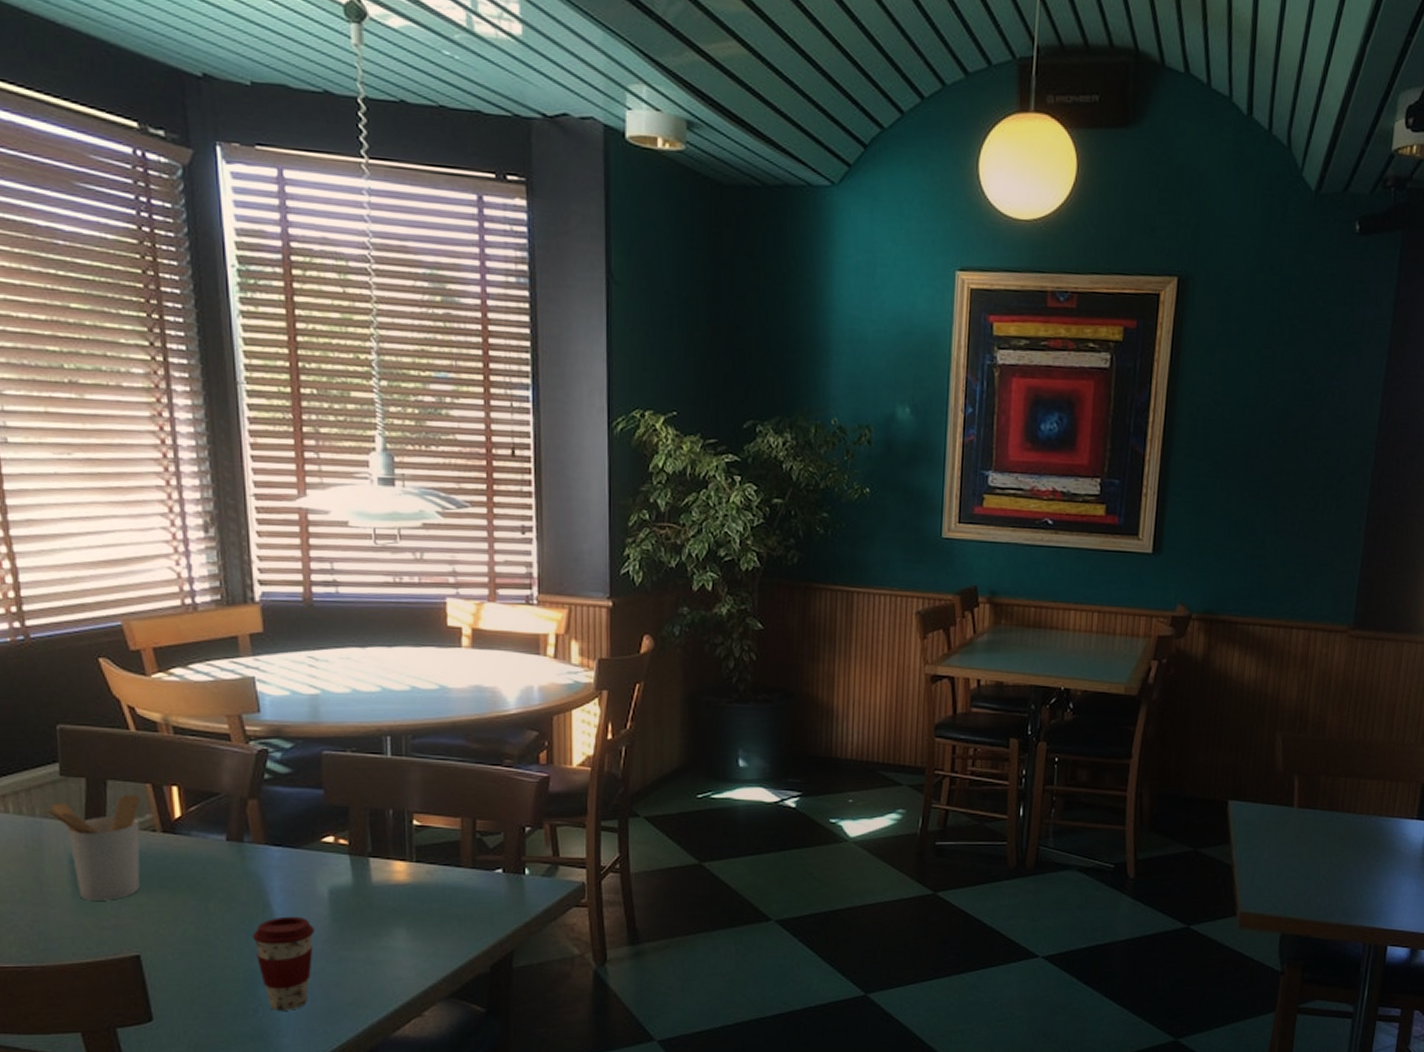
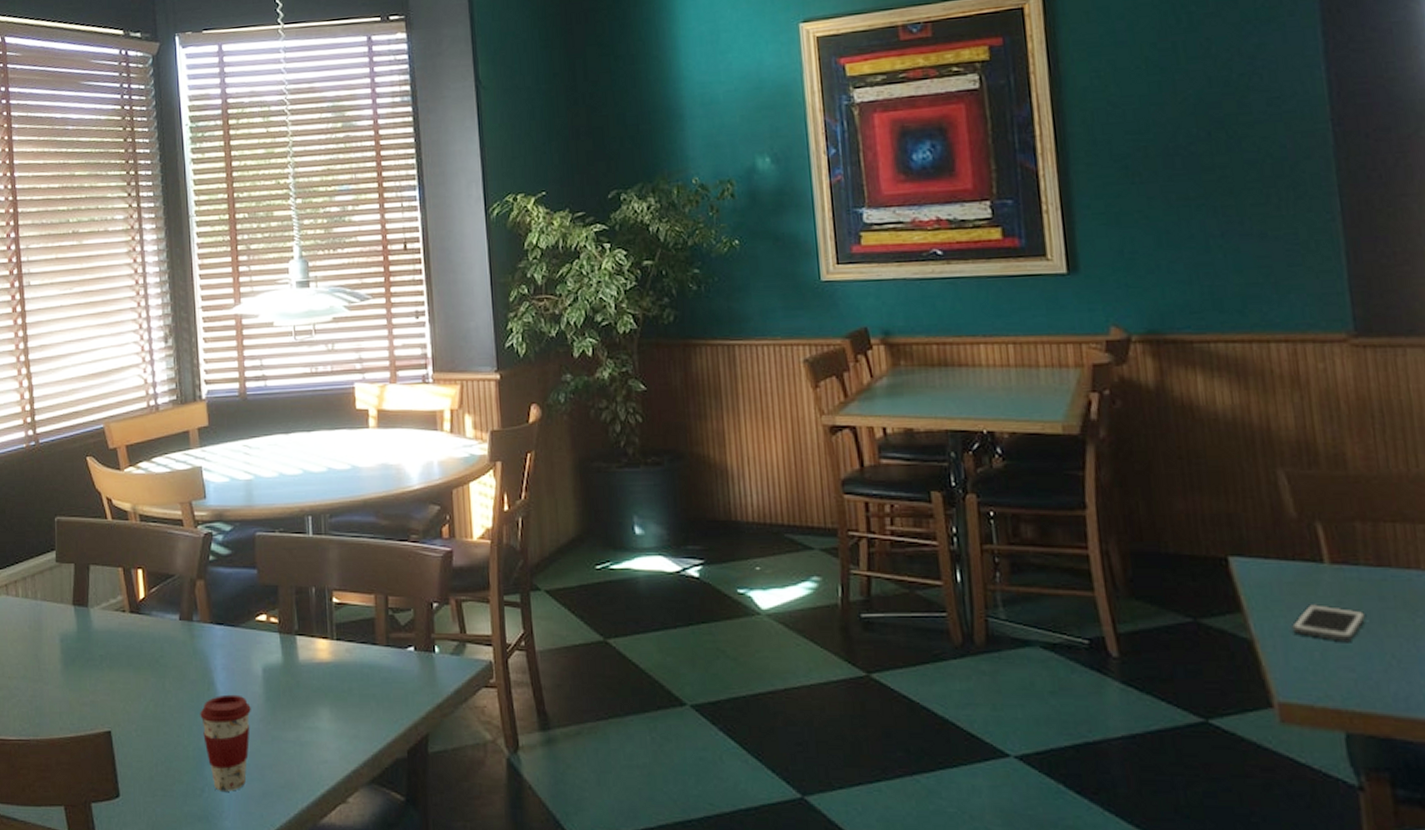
utensil holder: present [41,794,141,901] -> none [42,577,115,678]
cell phone: none [1261,838,1313,867] -> present [1292,604,1367,641]

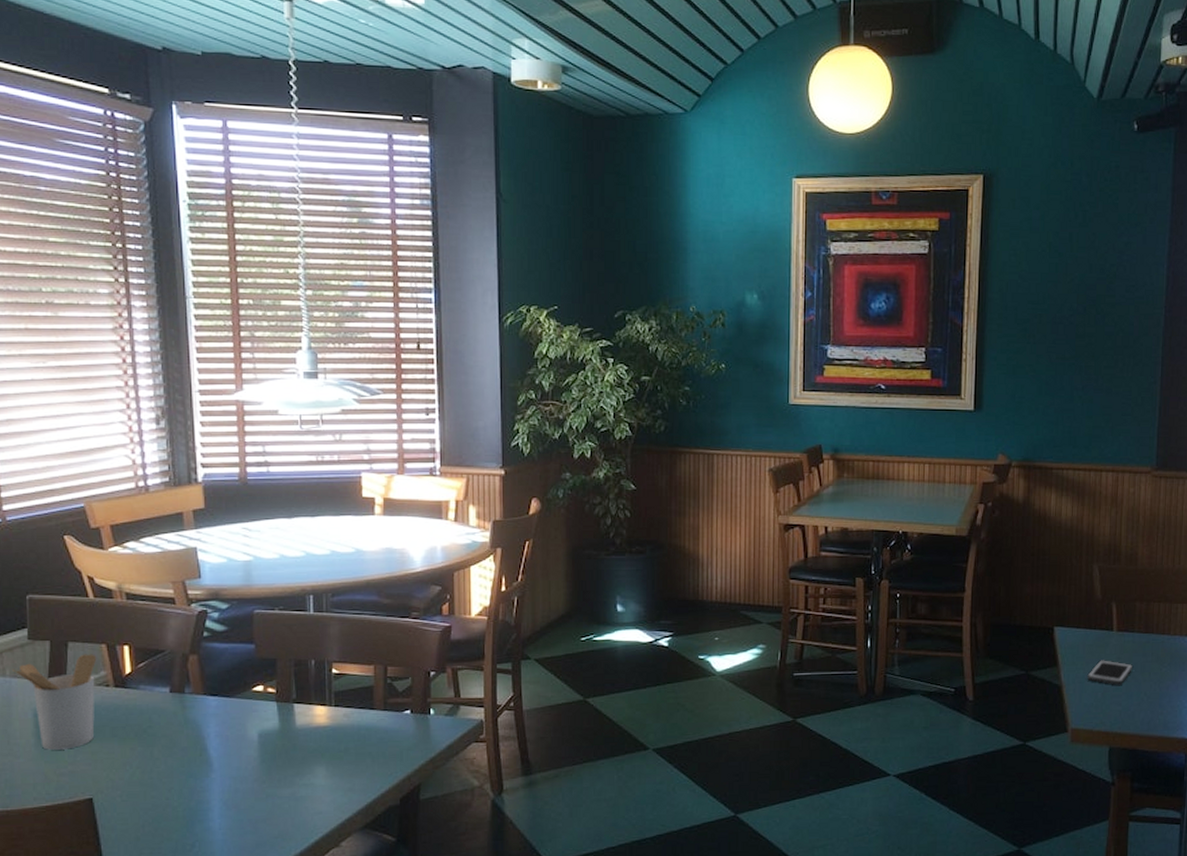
utensil holder: none [42,577,115,678] -> present [11,654,97,750]
coffee cup: present [200,694,251,792] -> none [191,758,245,845]

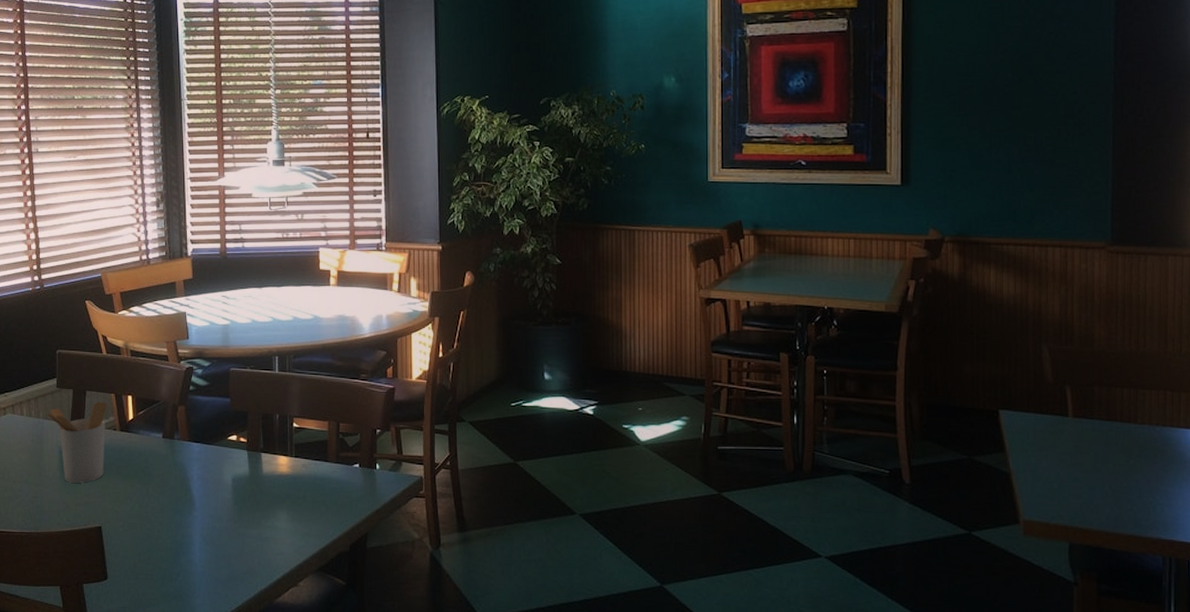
cell phone: present [1087,660,1134,685] -> none [1040,447,1094,476]

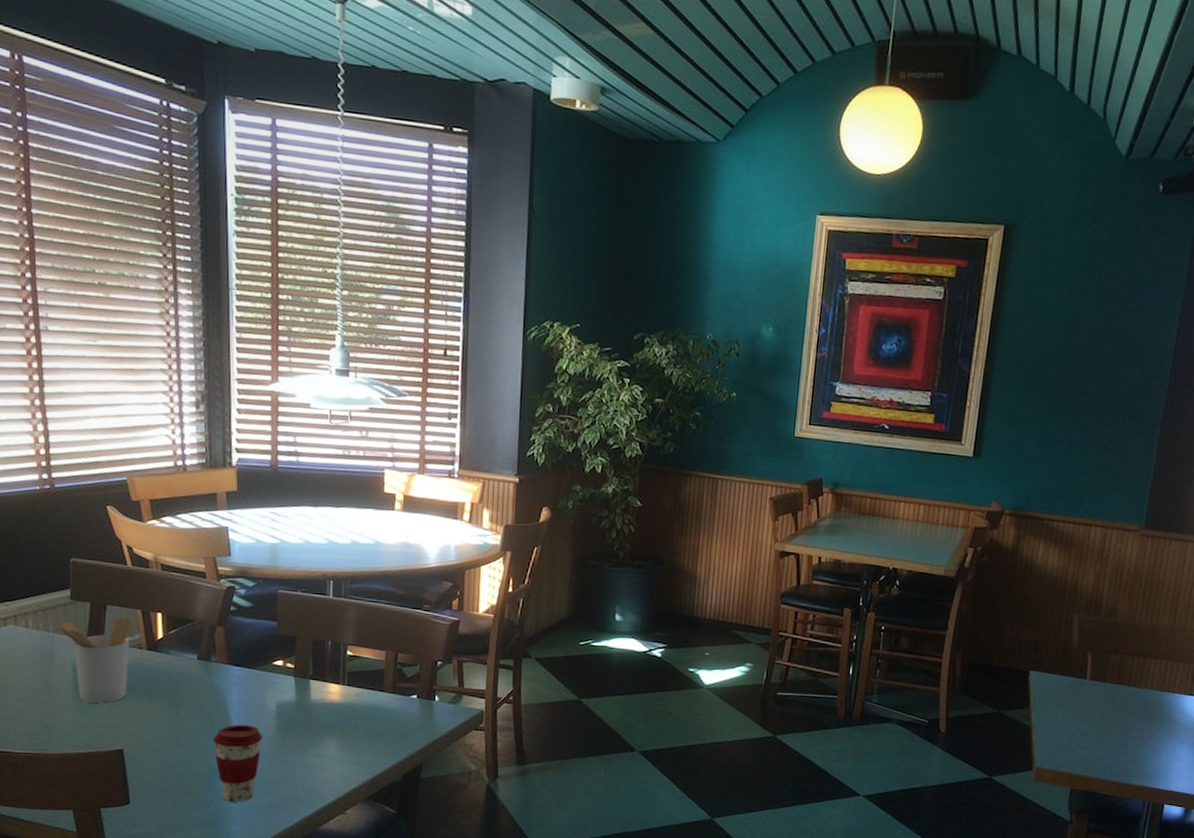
coffee cup: none [178,499,221,576] -> present [213,724,263,802]

